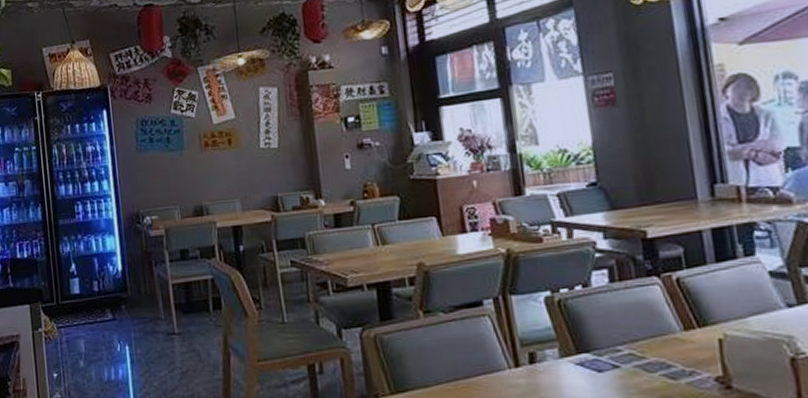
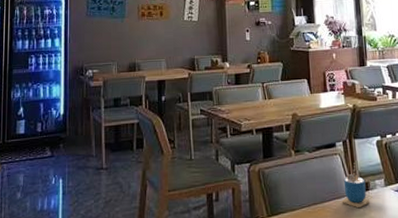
cup: none [496,325,538,385] -> present [342,162,370,207]

